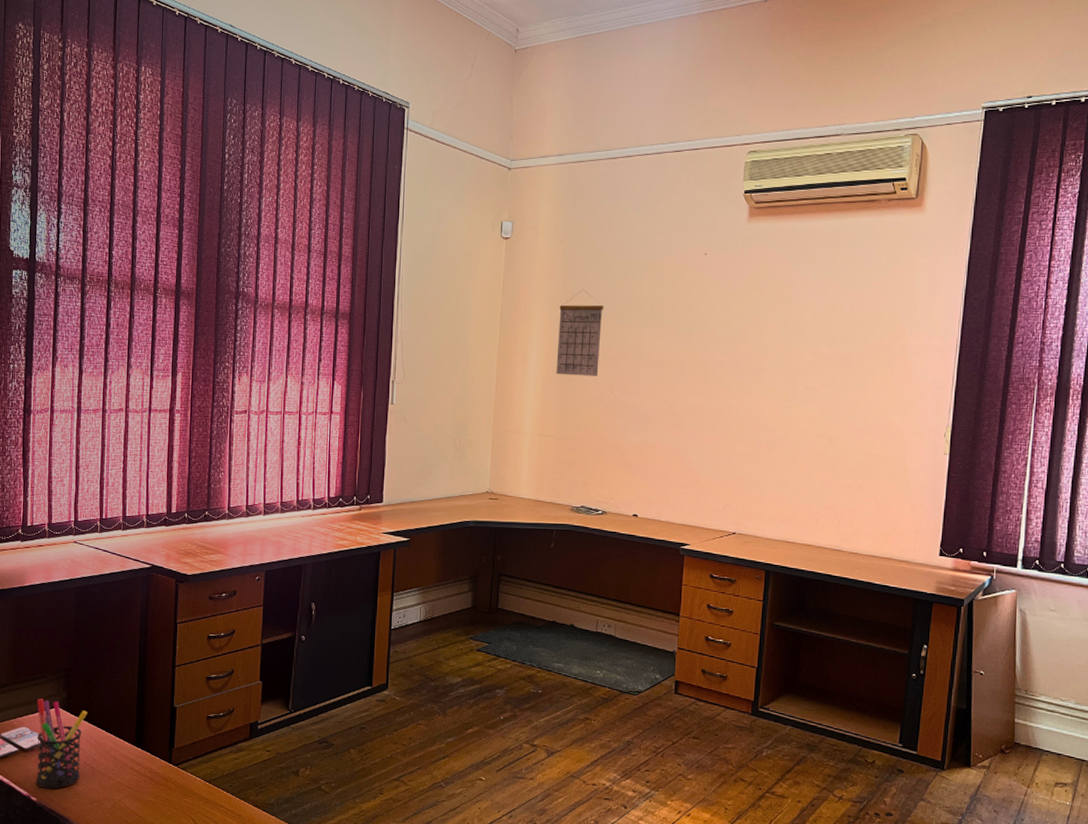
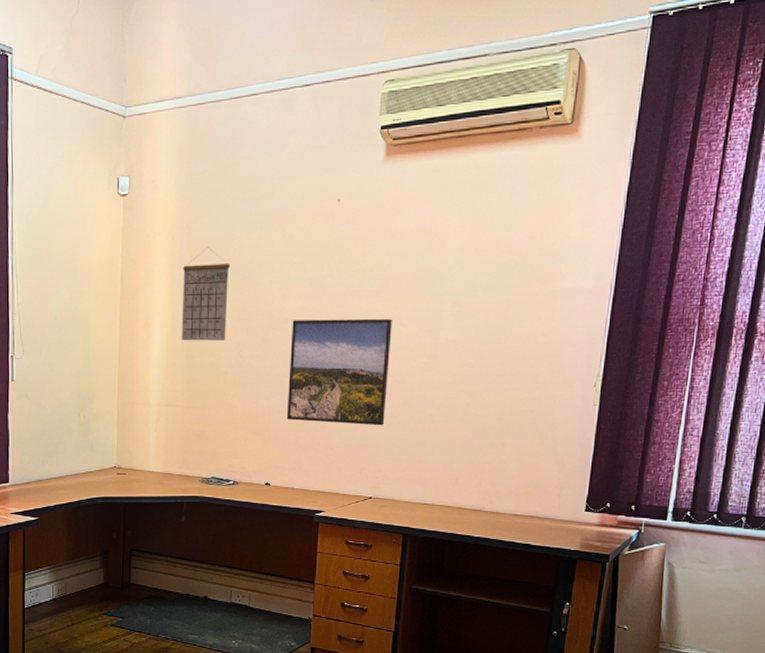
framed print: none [654,360,755,464] -> present [286,318,392,426]

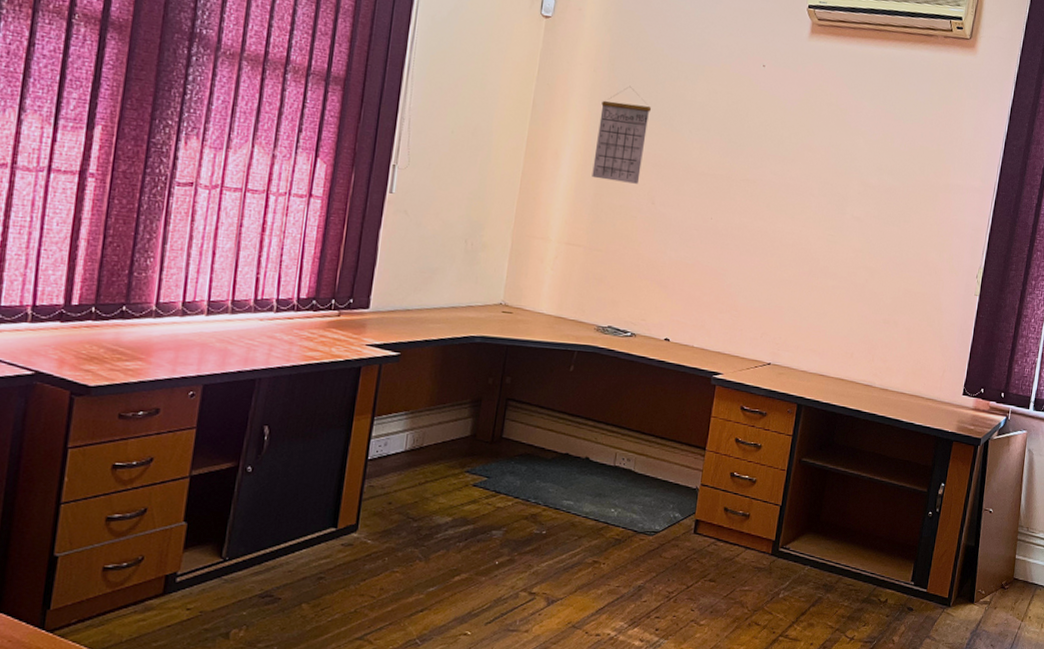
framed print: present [286,318,392,426] -> none [693,174,804,292]

